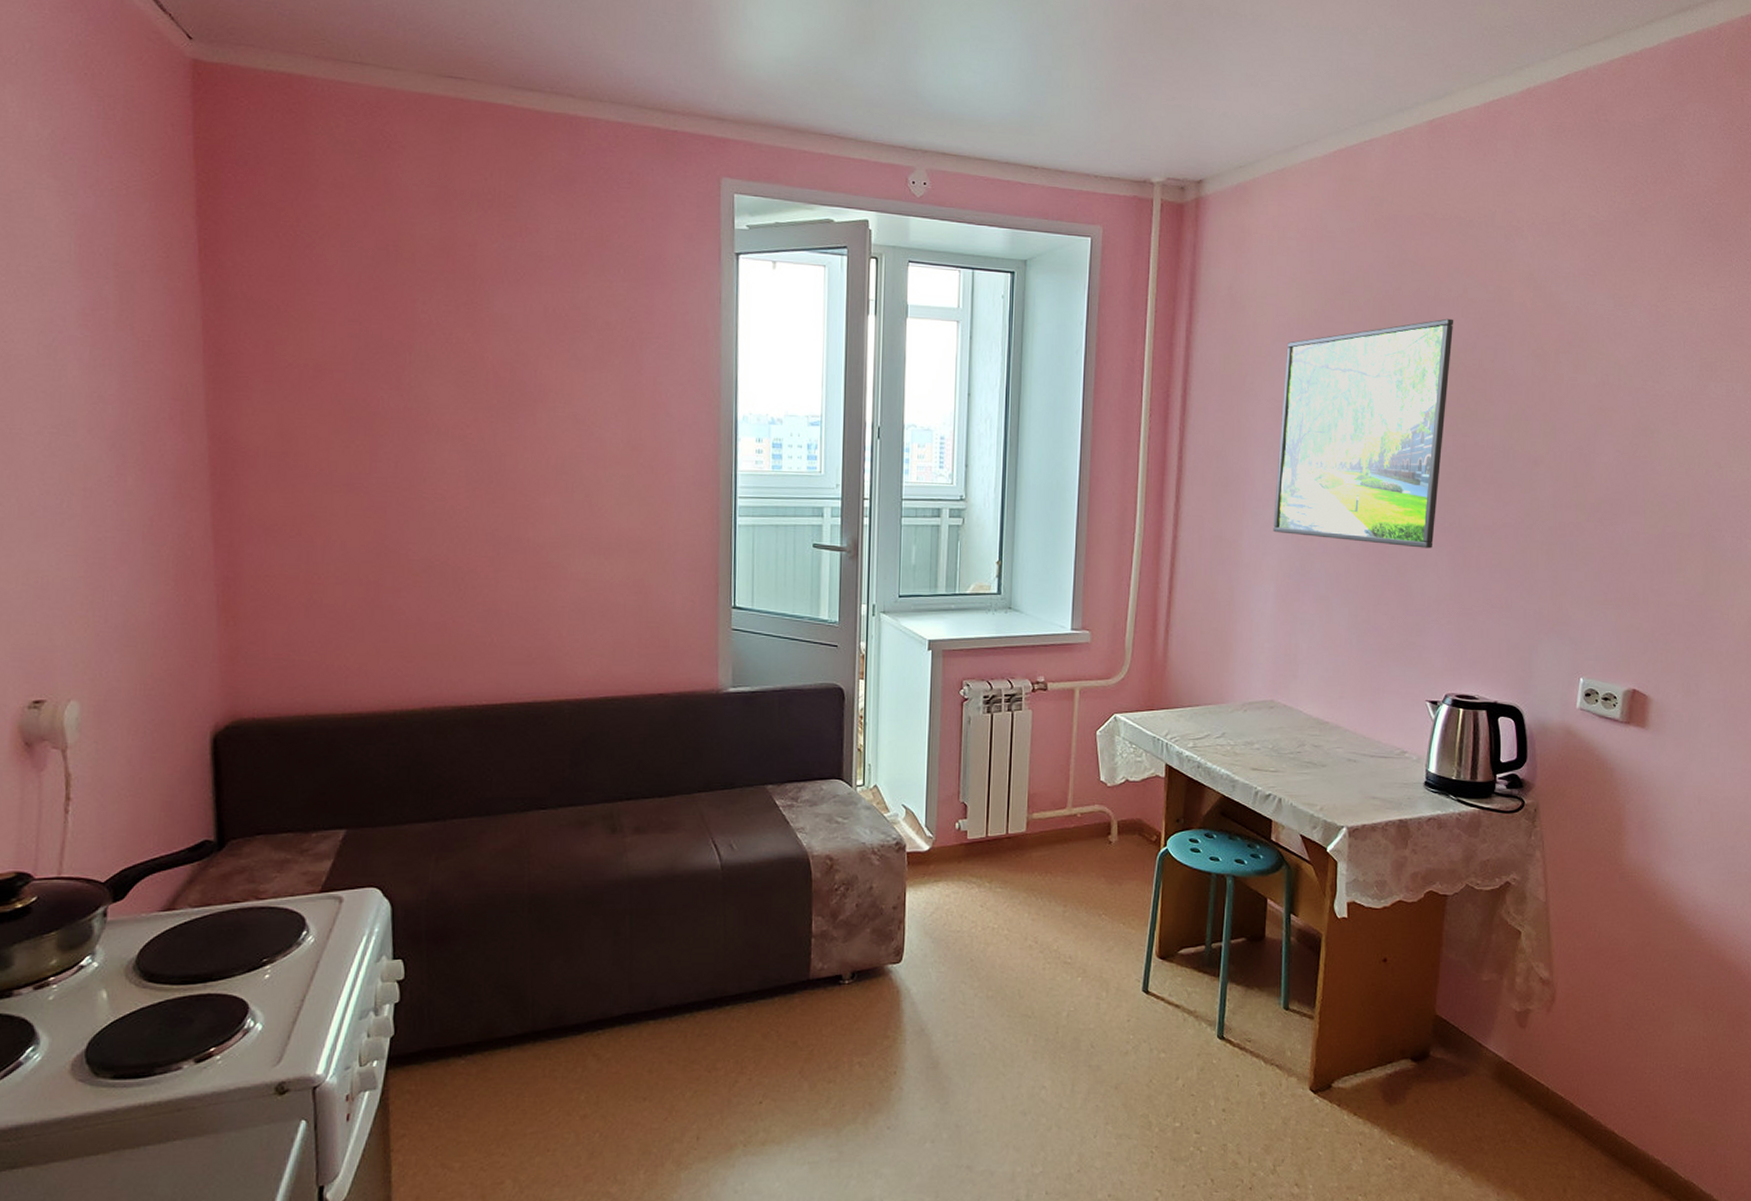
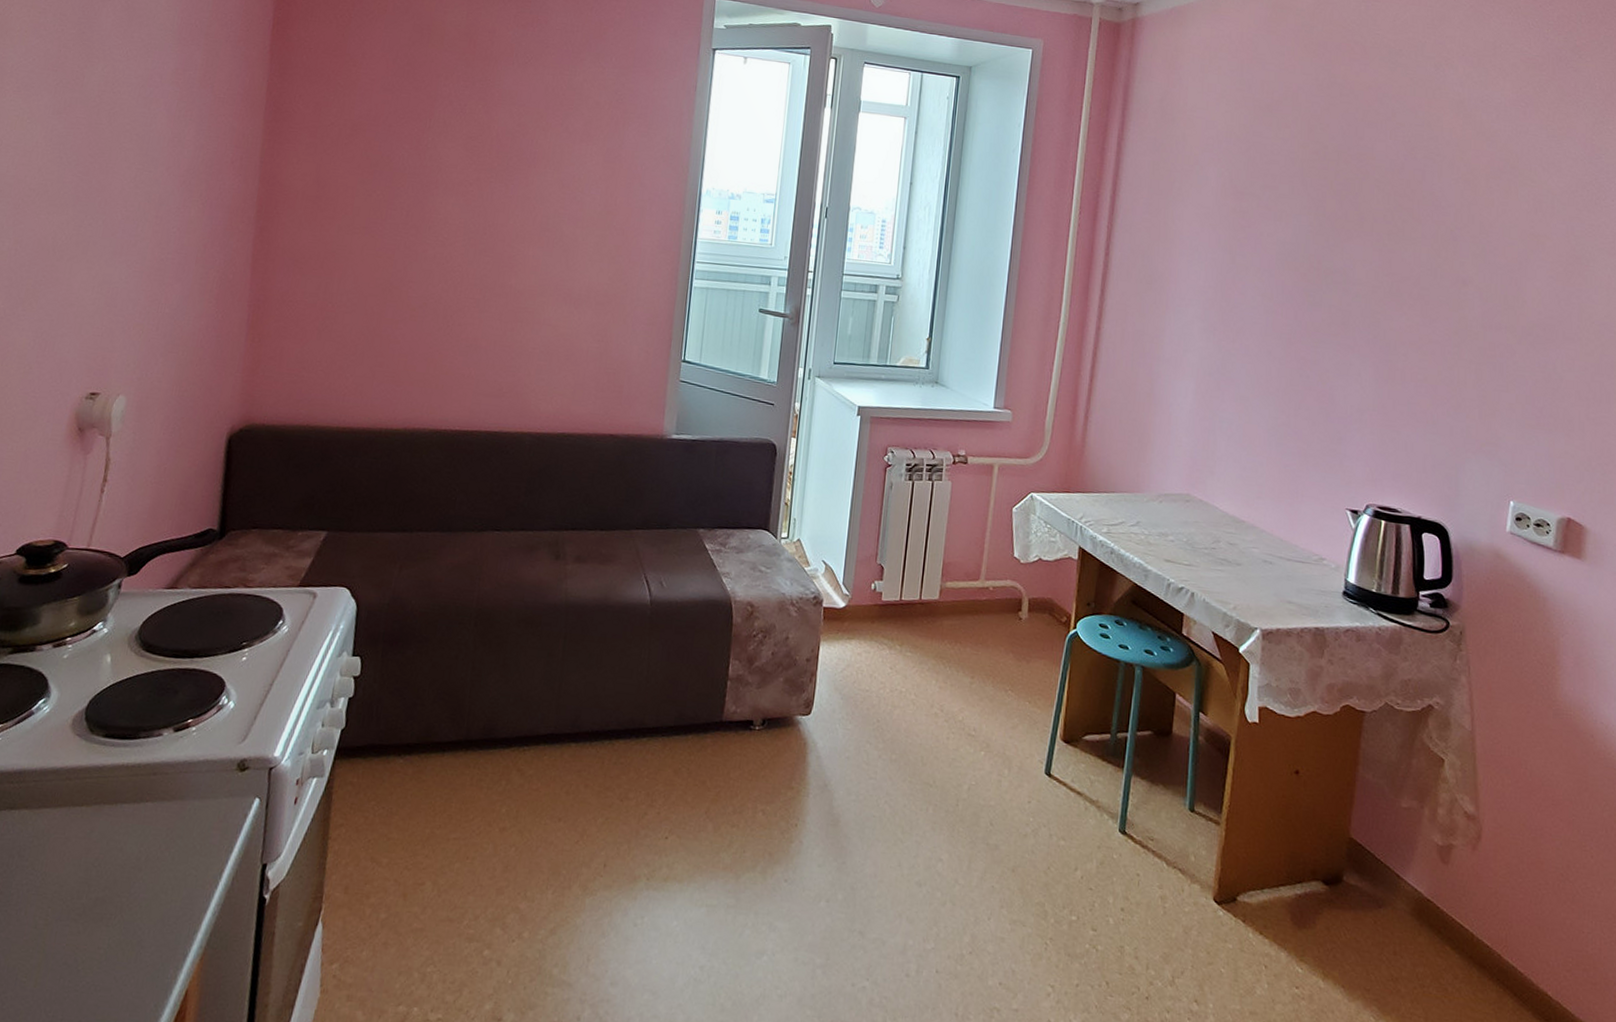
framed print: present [1273,318,1454,549] -> none [1195,139,1382,359]

